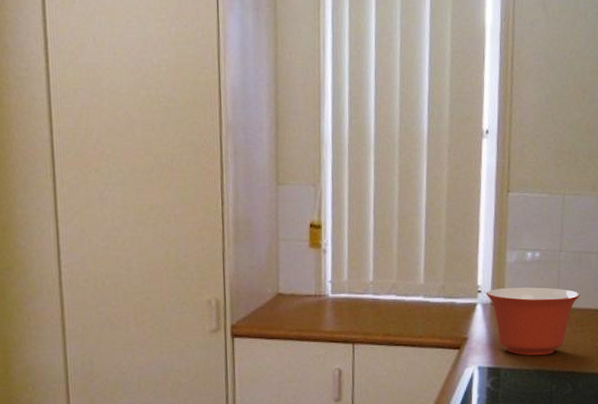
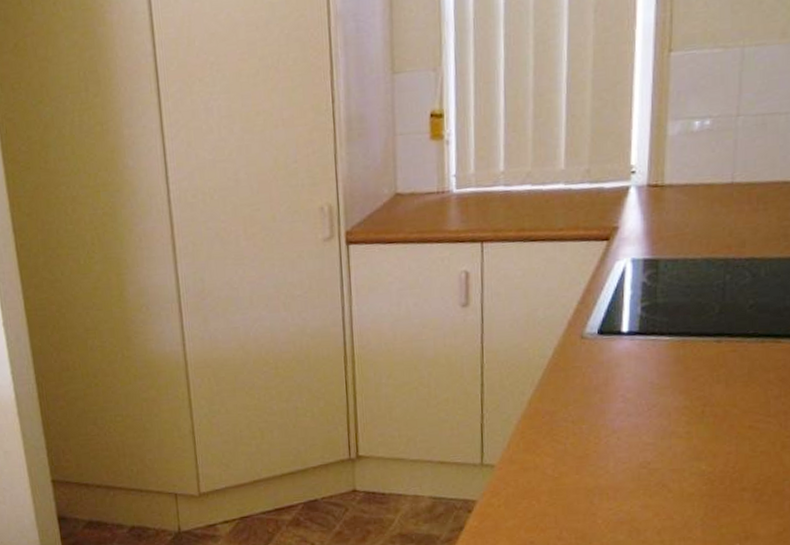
mixing bowl: present [486,287,580,356] -> none [642,160,764,243]

